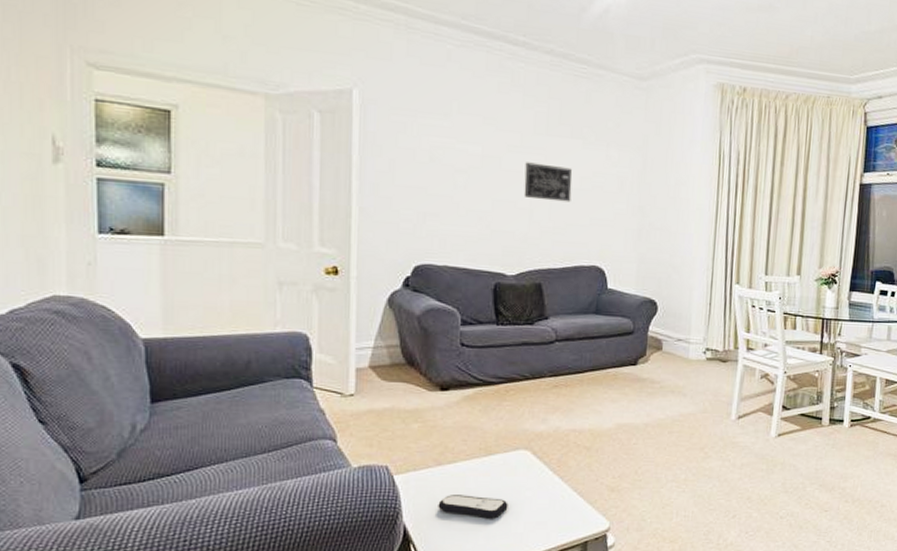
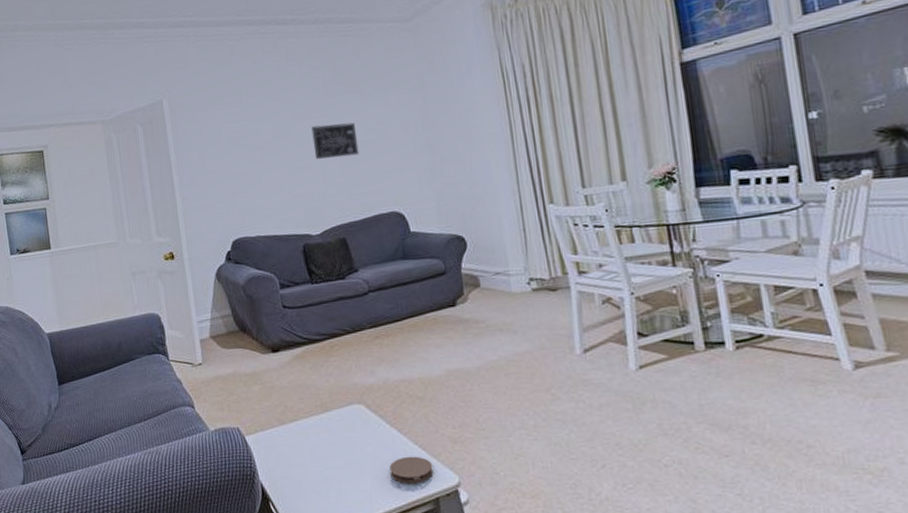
remote control: present [438,495,508,519] -> none [287,452,353,476]
coaster: none [544,502,587,528] -> present [389,456,434,484]

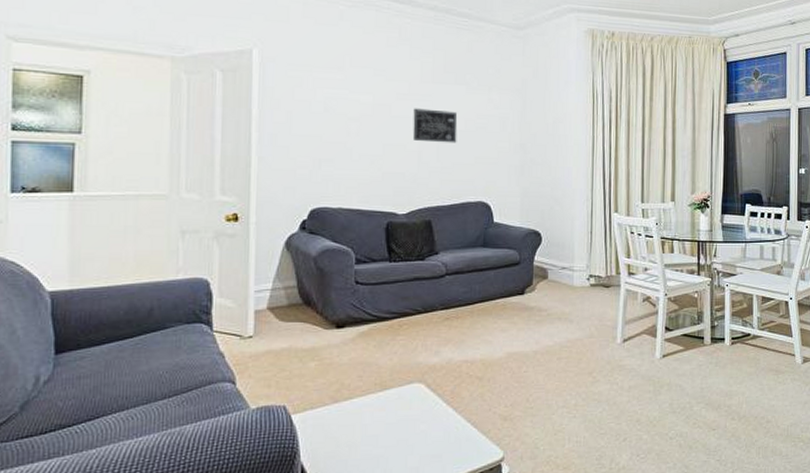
coaster: present [389,456,434,484] -> none [440,433,481,460]

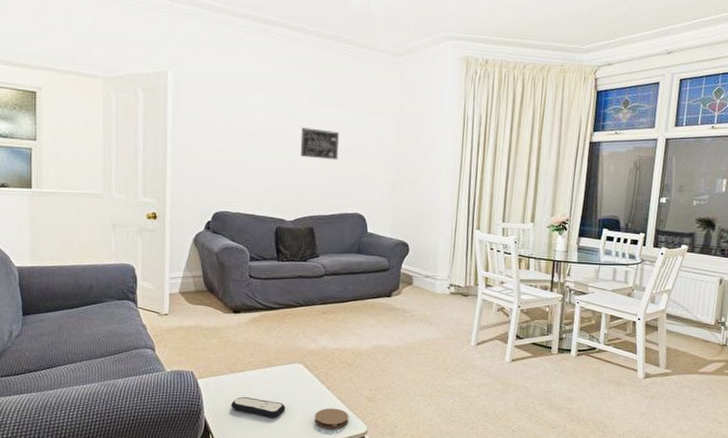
remote control: none [335,431,404,454] -> present [231,397,286,418]
coaster: none [440,433,481,460] -> present [314,408,349,429]

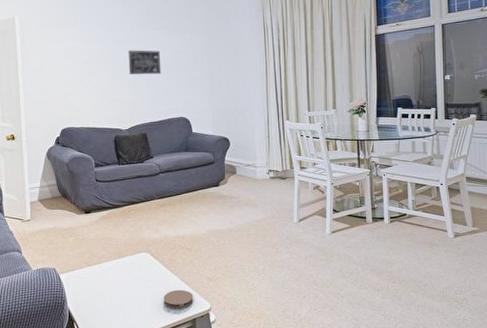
remote control: present [231,397,286,418] -> none [90,287,137,304]

